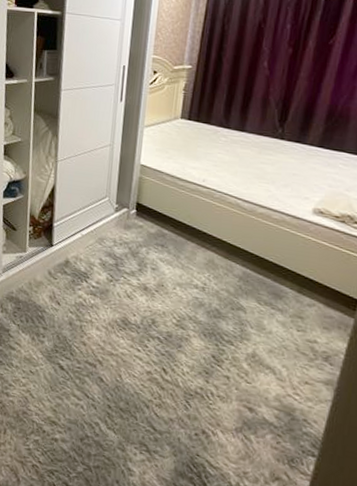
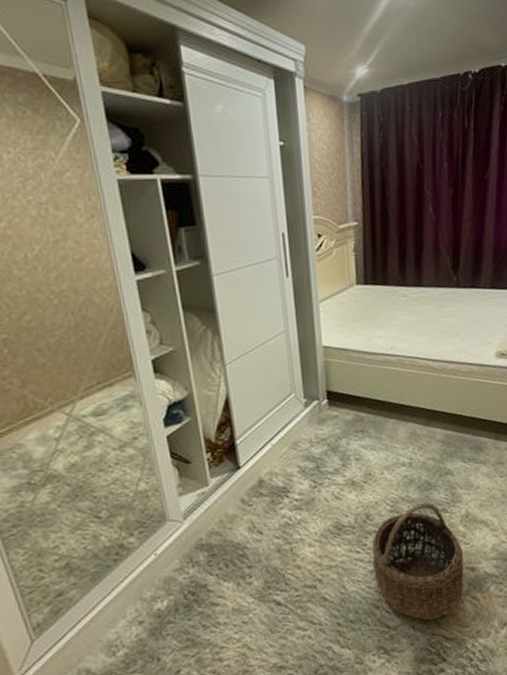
wicker basket: none [149,327,243,443] -> present [372,503,464,621]

